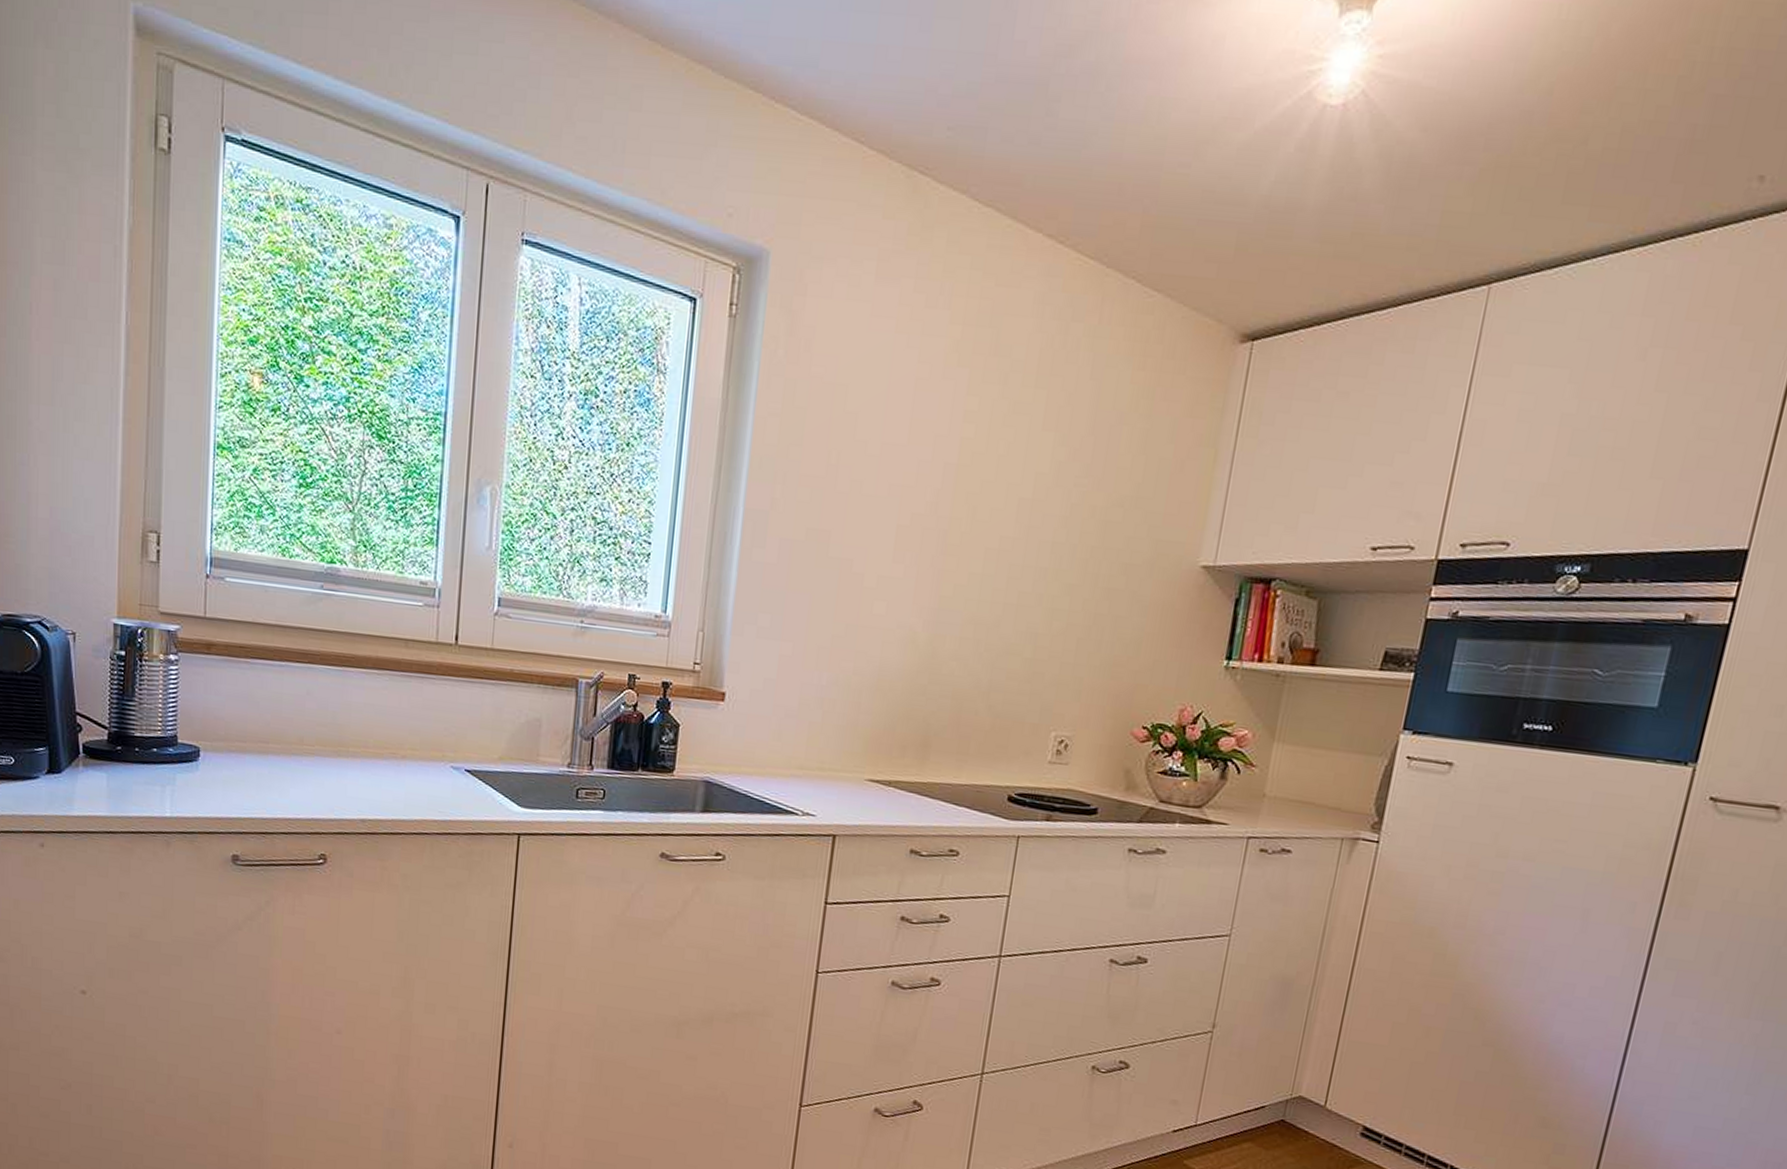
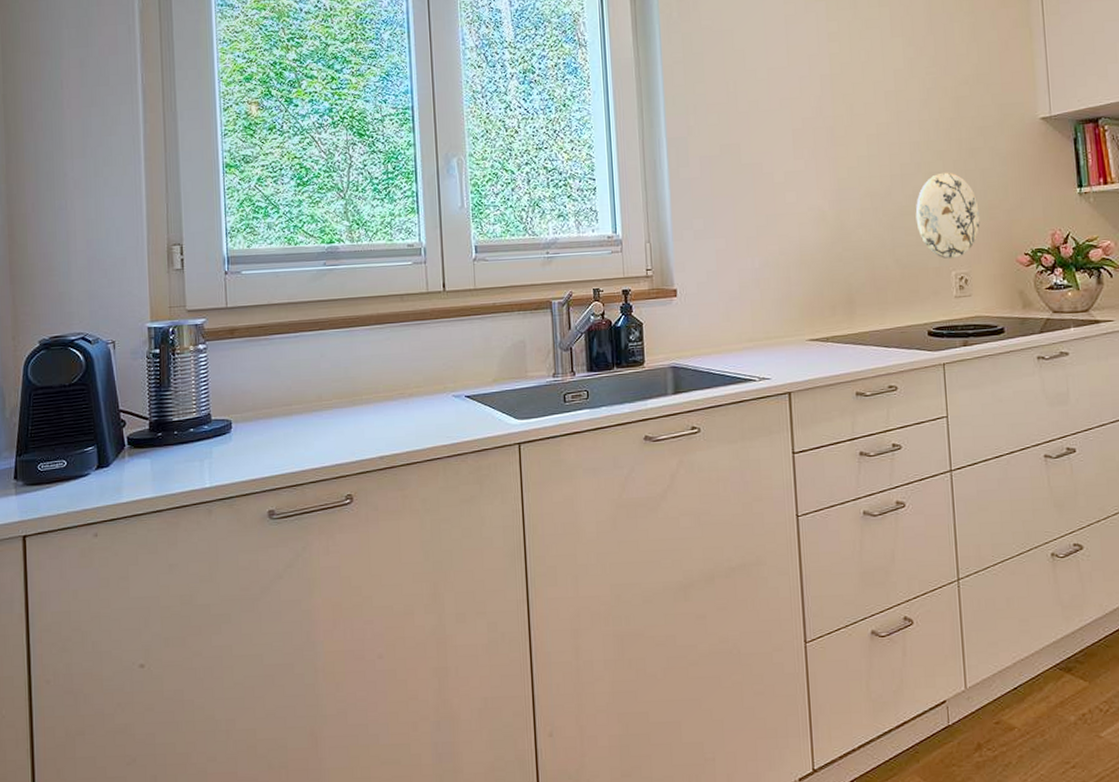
decorative plate: none [1022,611,1102,718] -> present [915,172,980,259]

